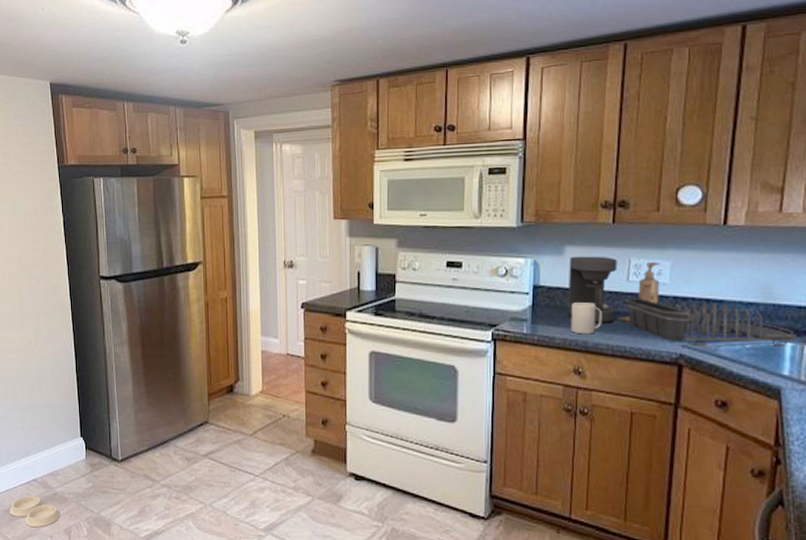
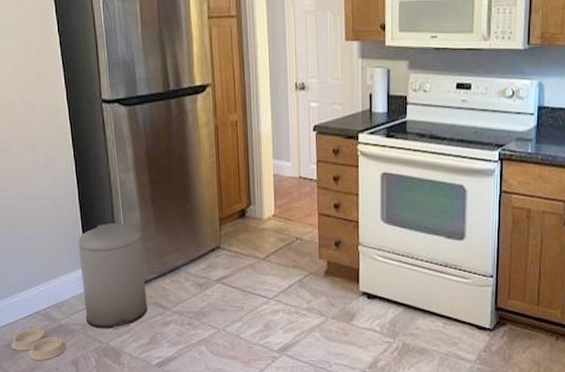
pedal bin: none [74,394,138,501] -> present [77,222,148,330]

